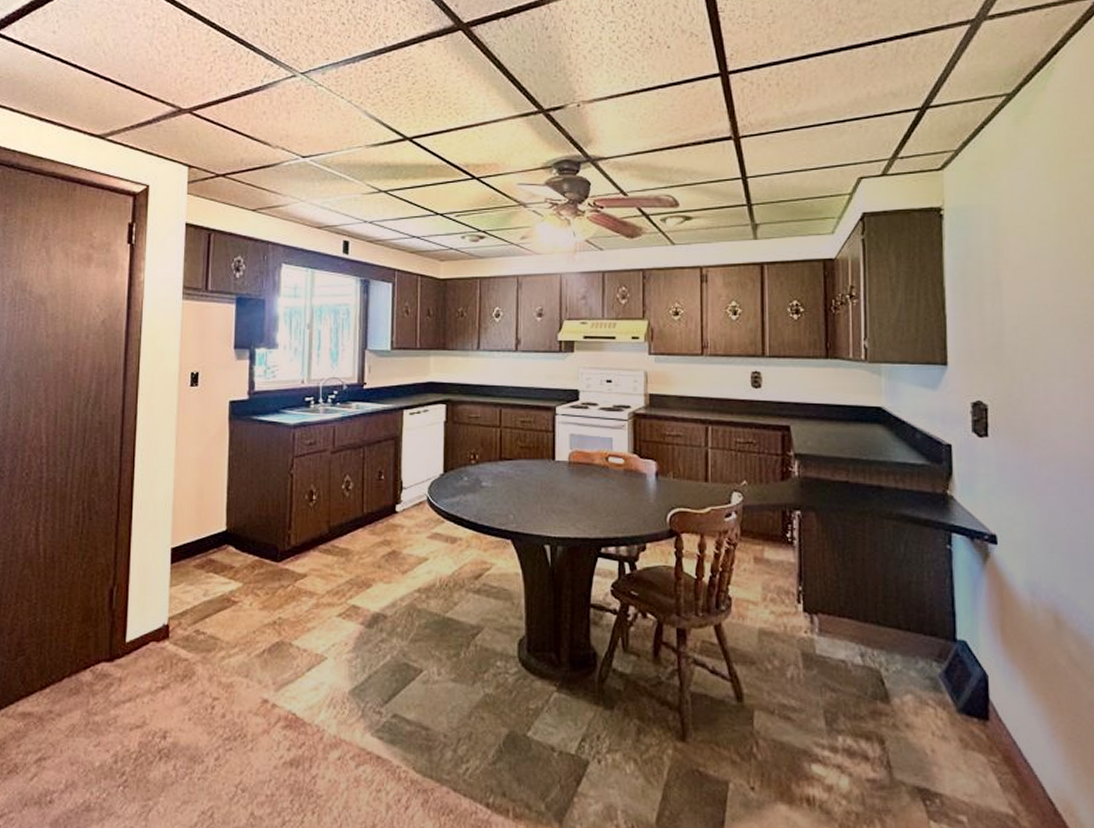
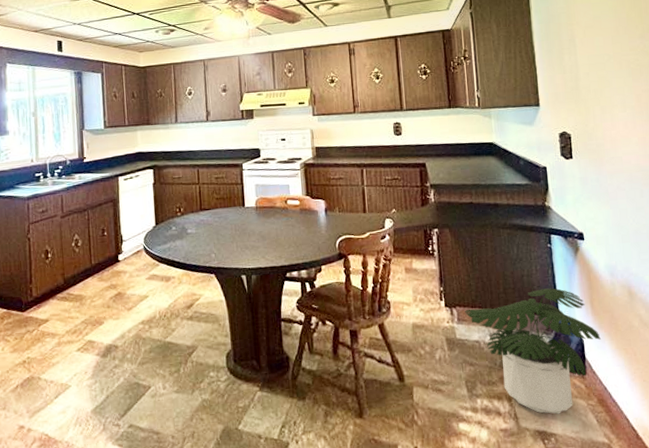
potted plant: none [829,602,1012,769] -> present [464,288,601,414]

